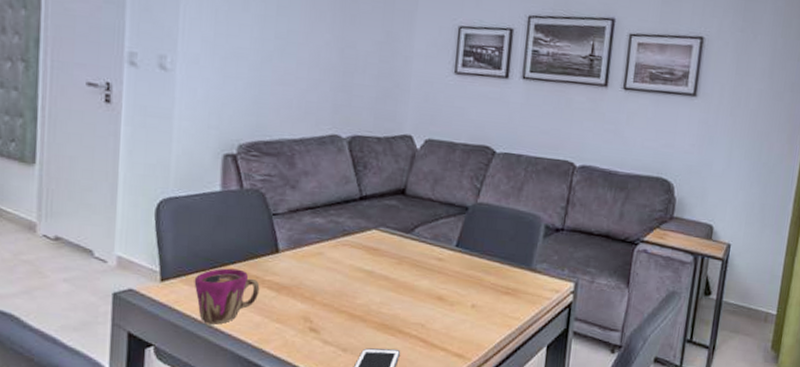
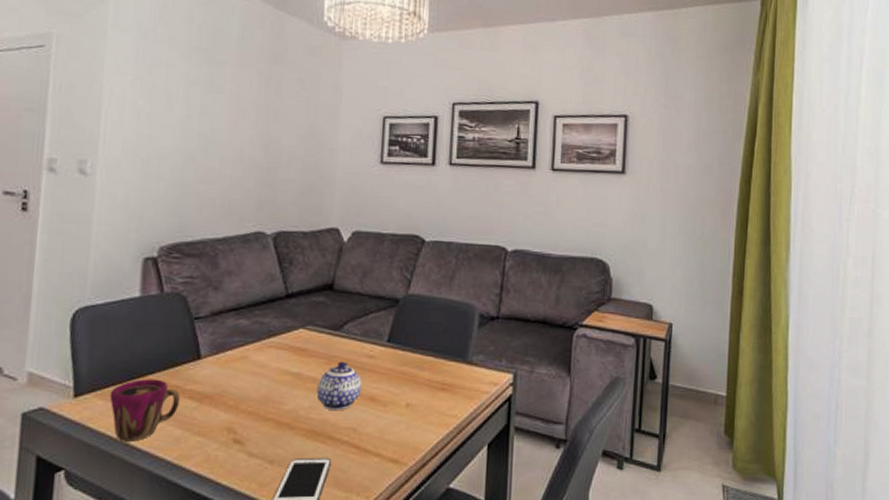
teapot: none [387,262,431,308] -> present [316,361,362,411]

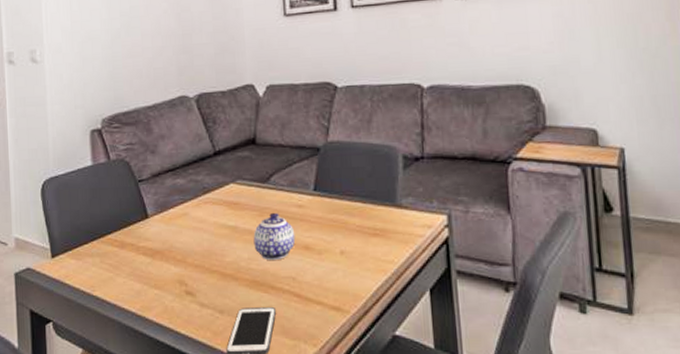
cup: present [109,379,181,442] -> none [79,238,136,296]

